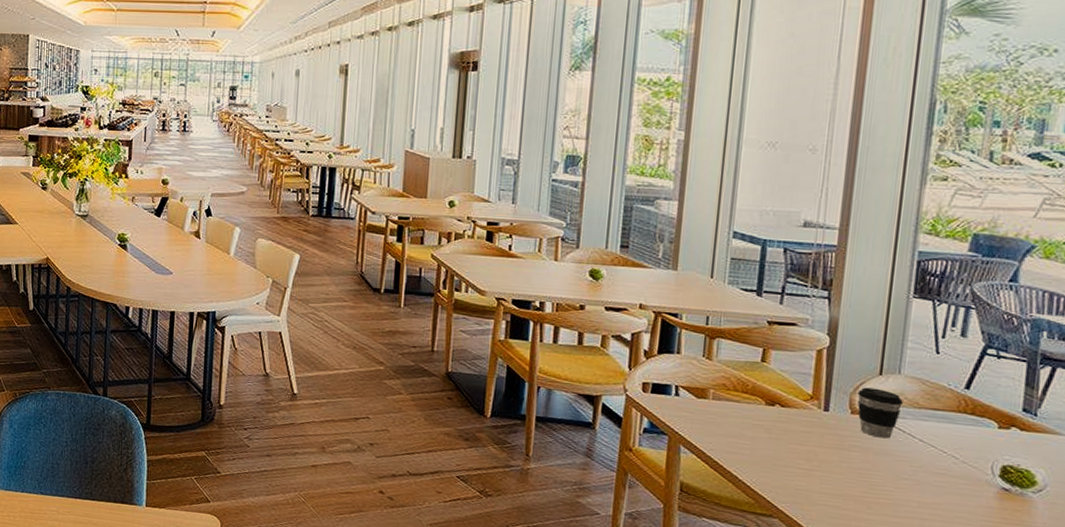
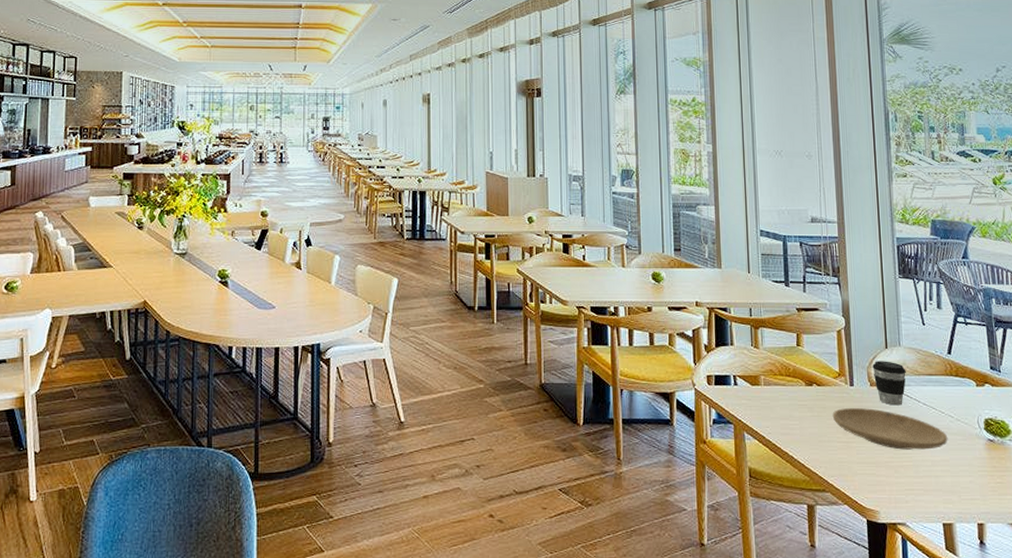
plate: none [795,433,946,490] -> present [832,408,948,450]

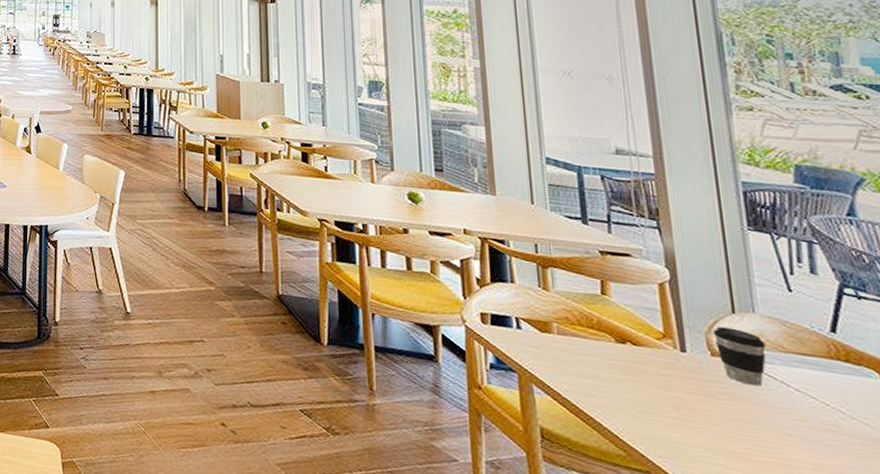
plate: present [832,408,948,450] -> none [656,376,839,449]

